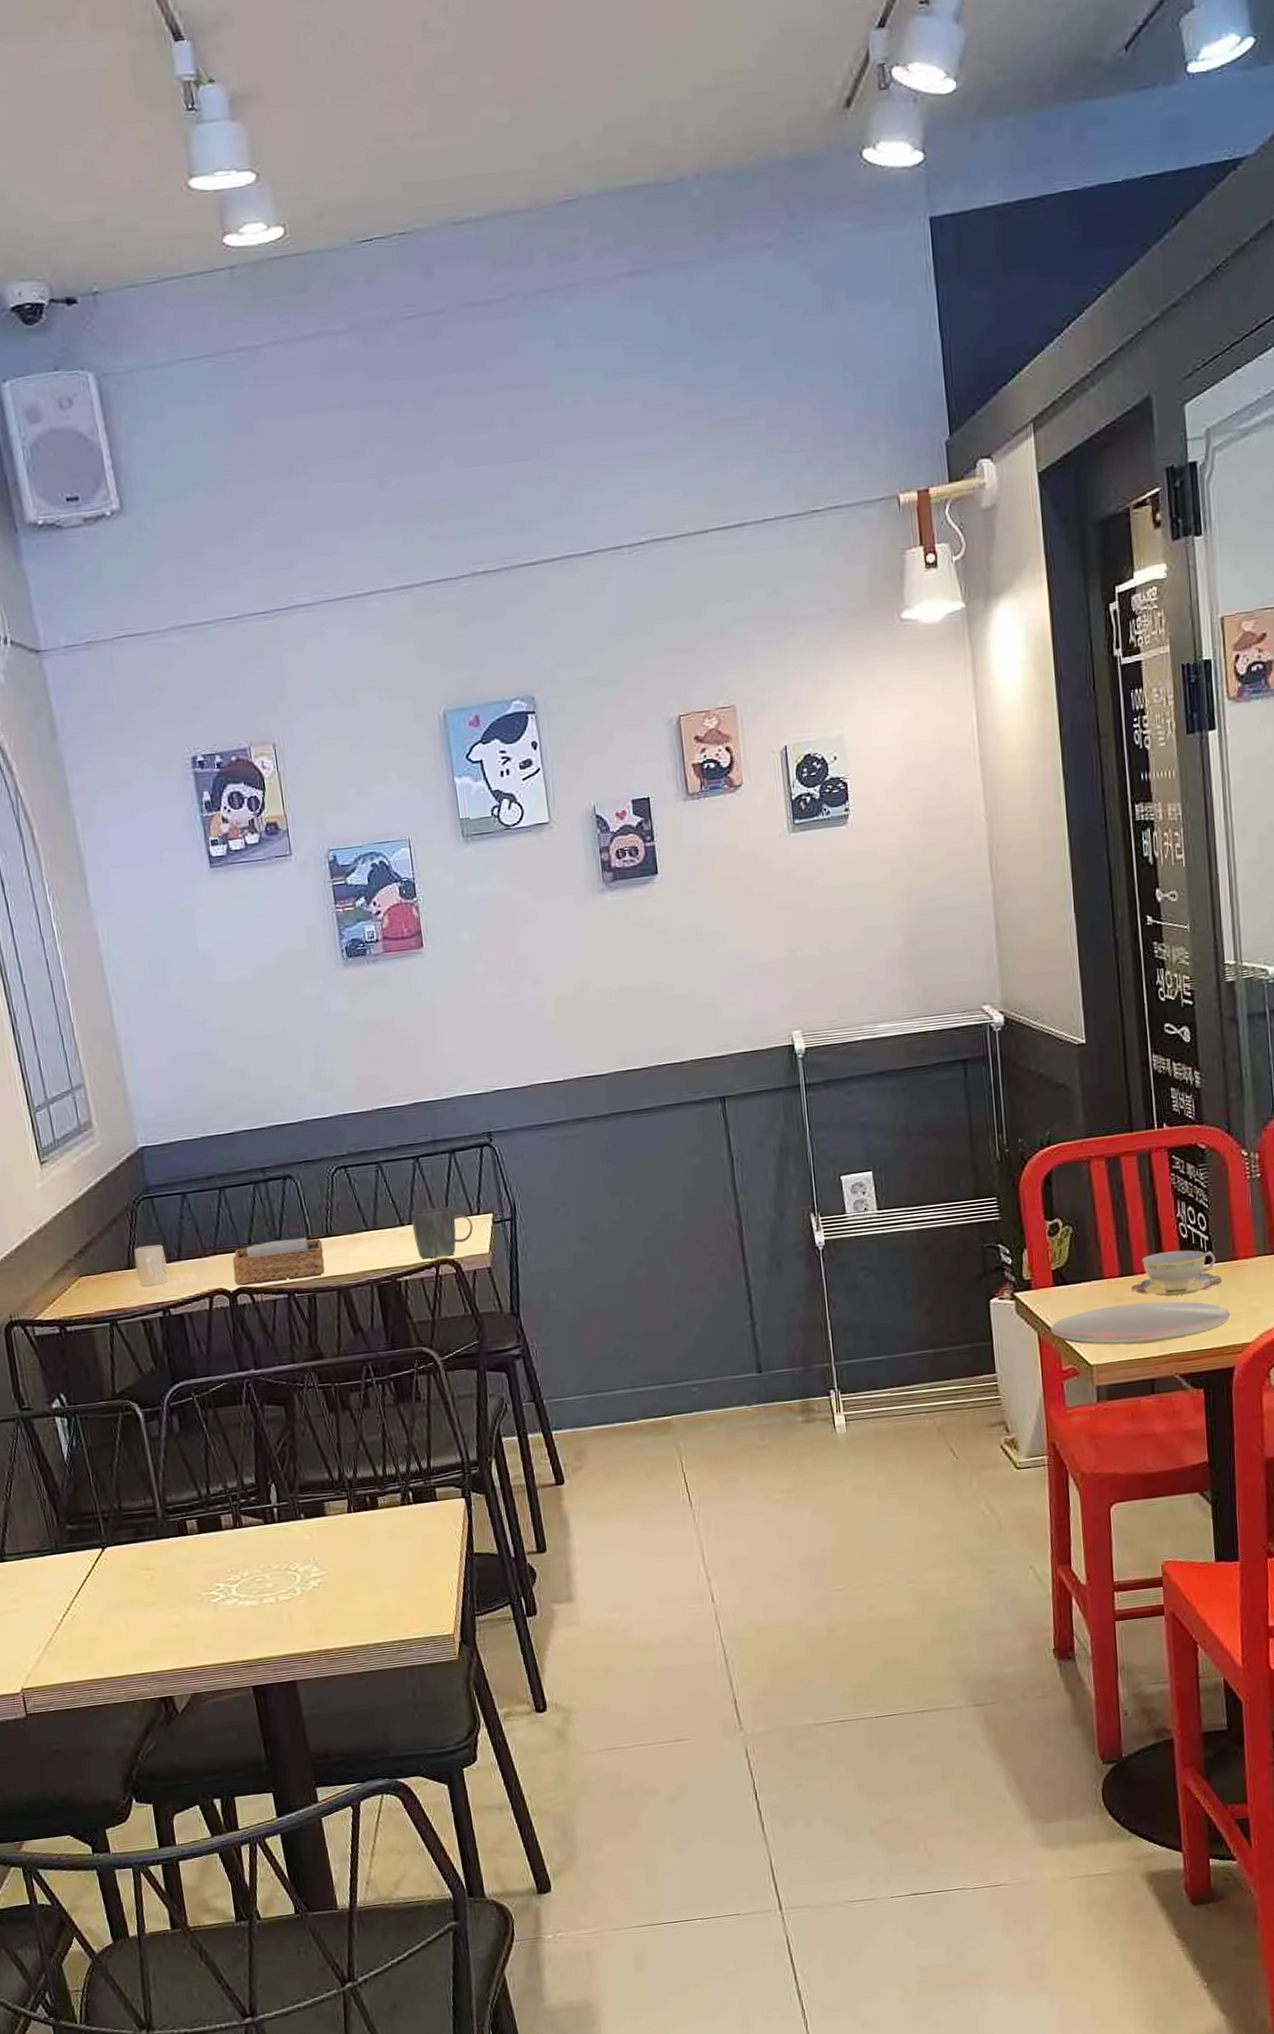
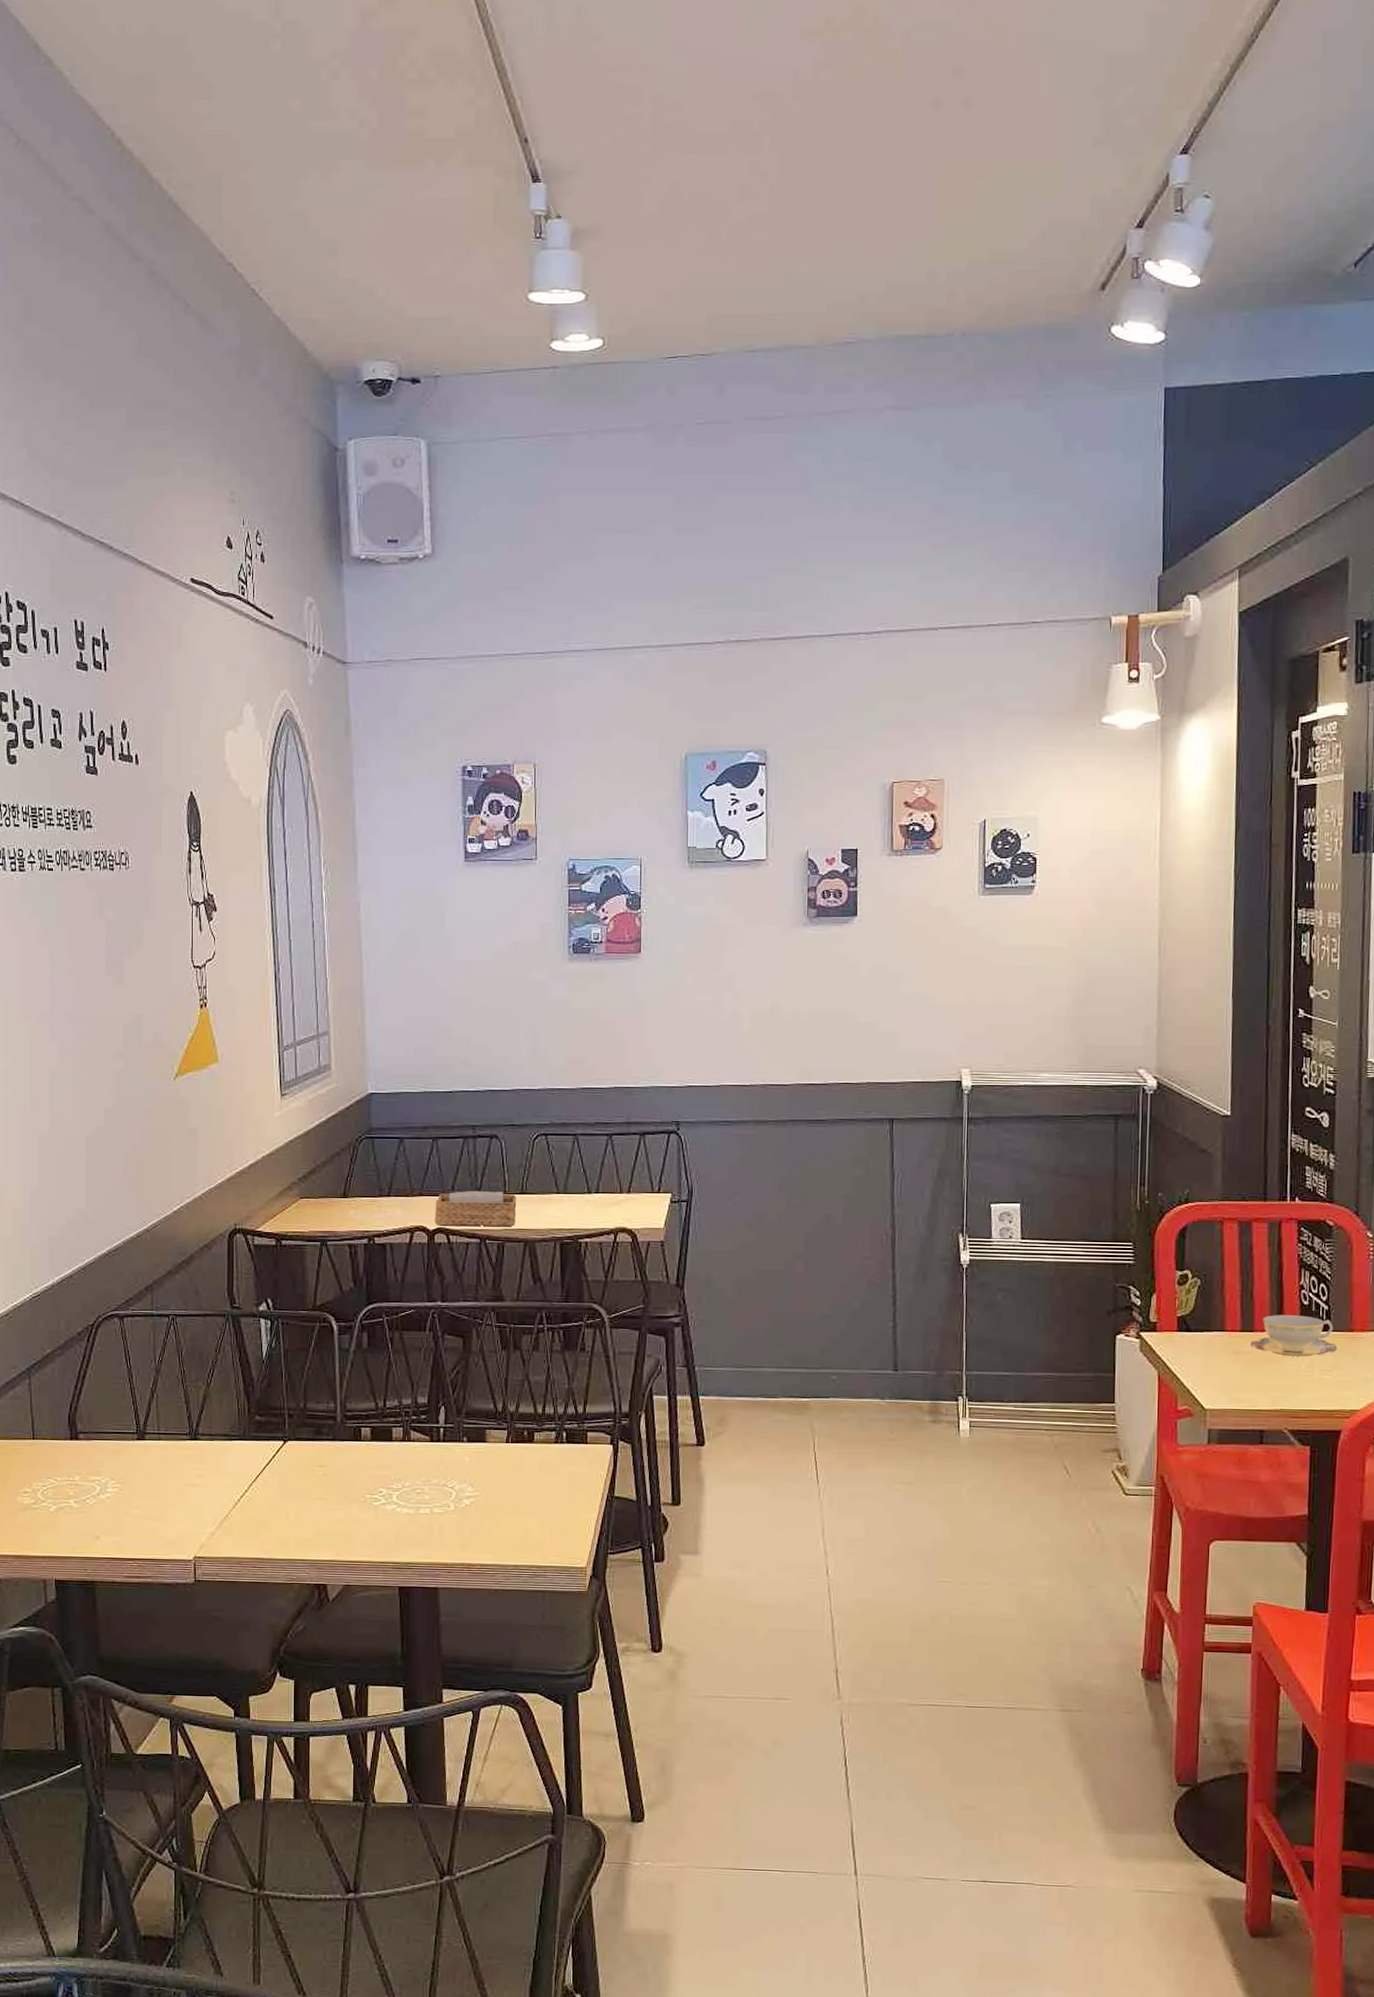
mug: present [133,1244,168,1287] -> none [350,1180,377,1215]
mug: present [410,1206,473,1259] -> none [598,1182,652,1226]
plate: present [1050,1301,1231,1346] -> none [1170,1357,1343,1397]

